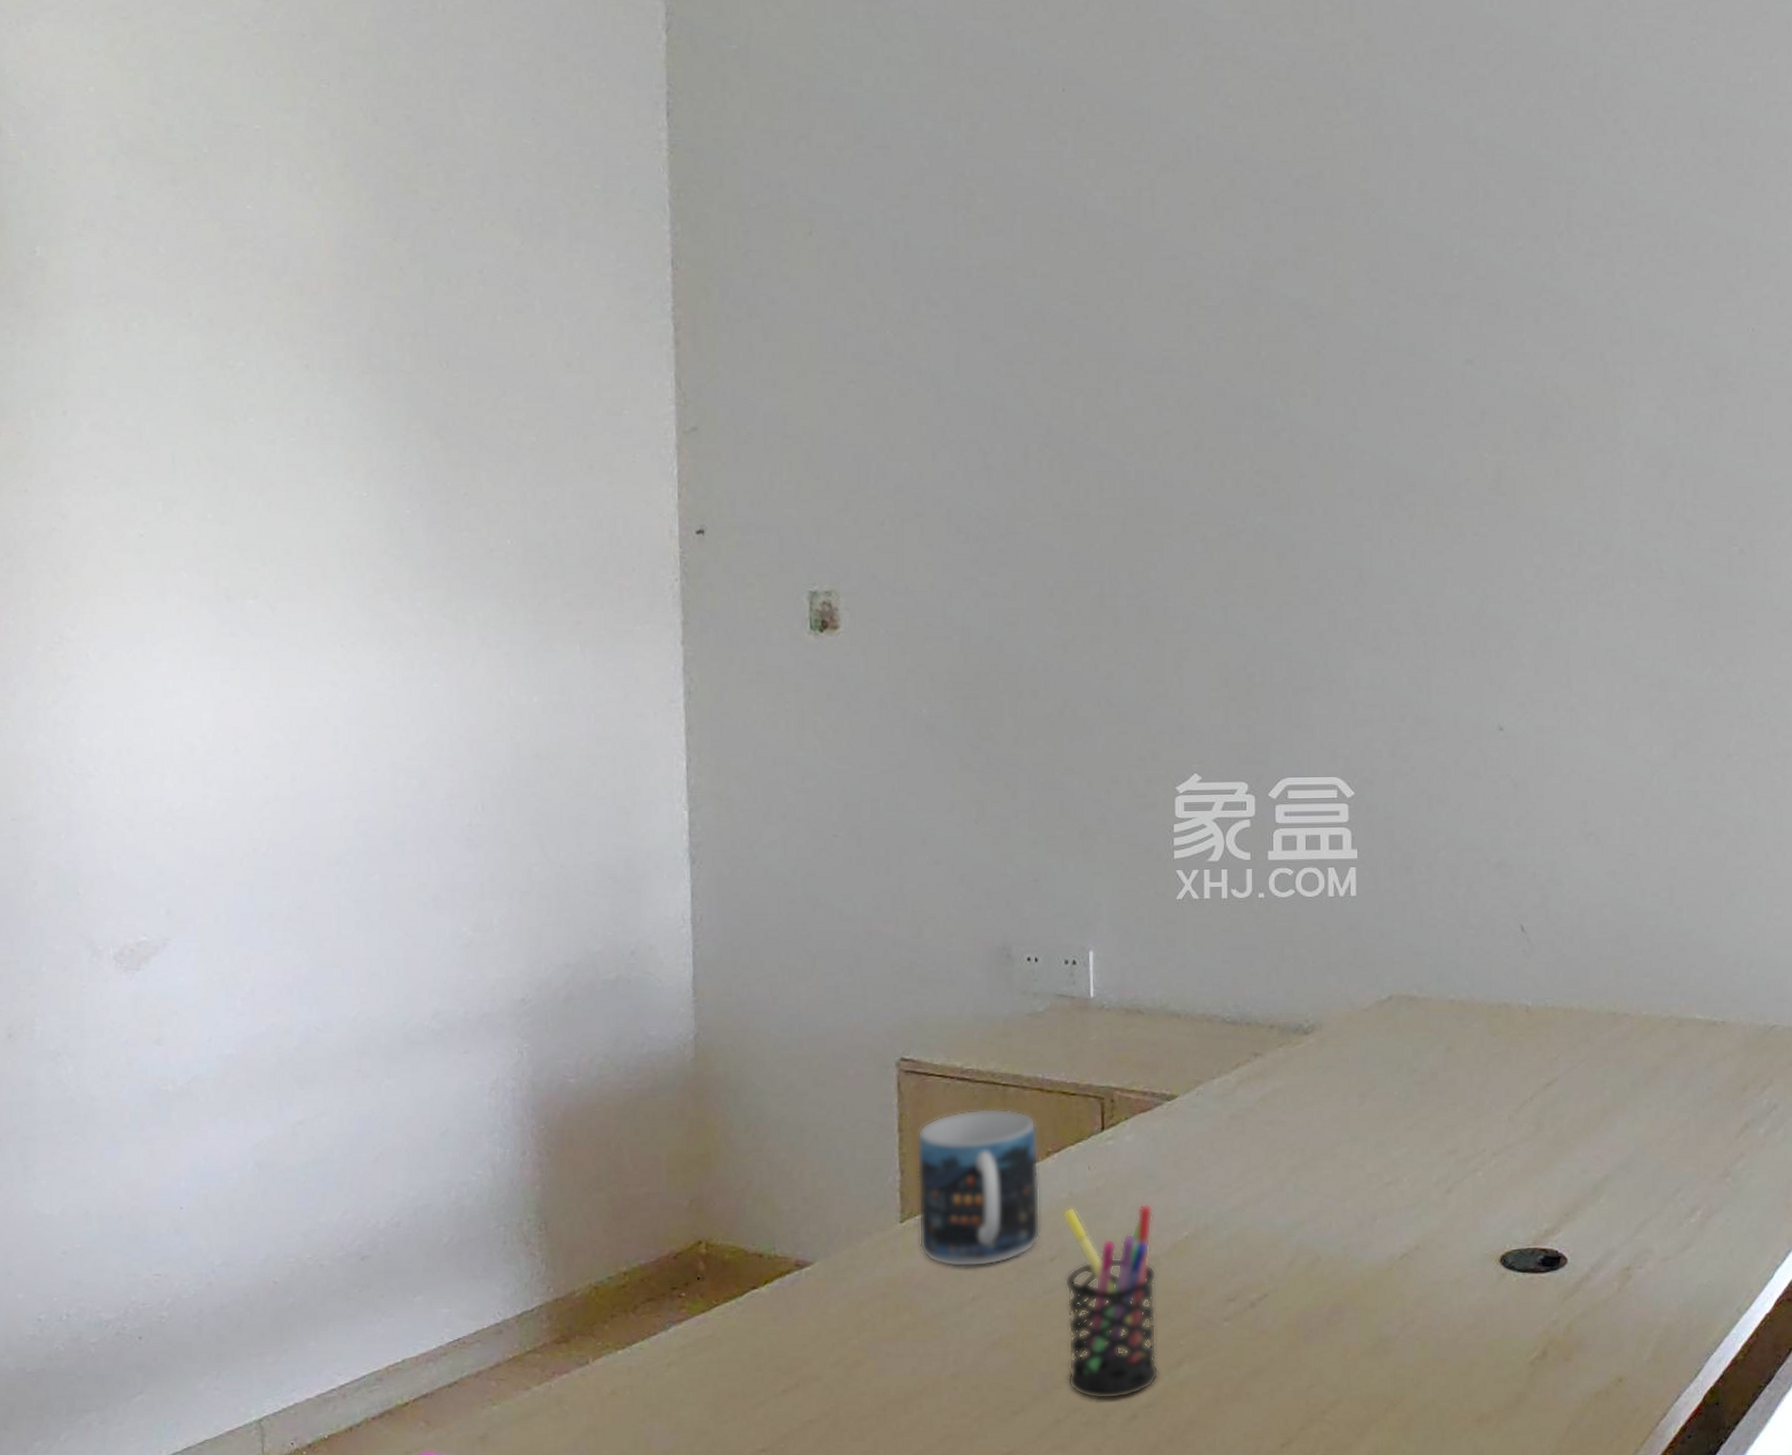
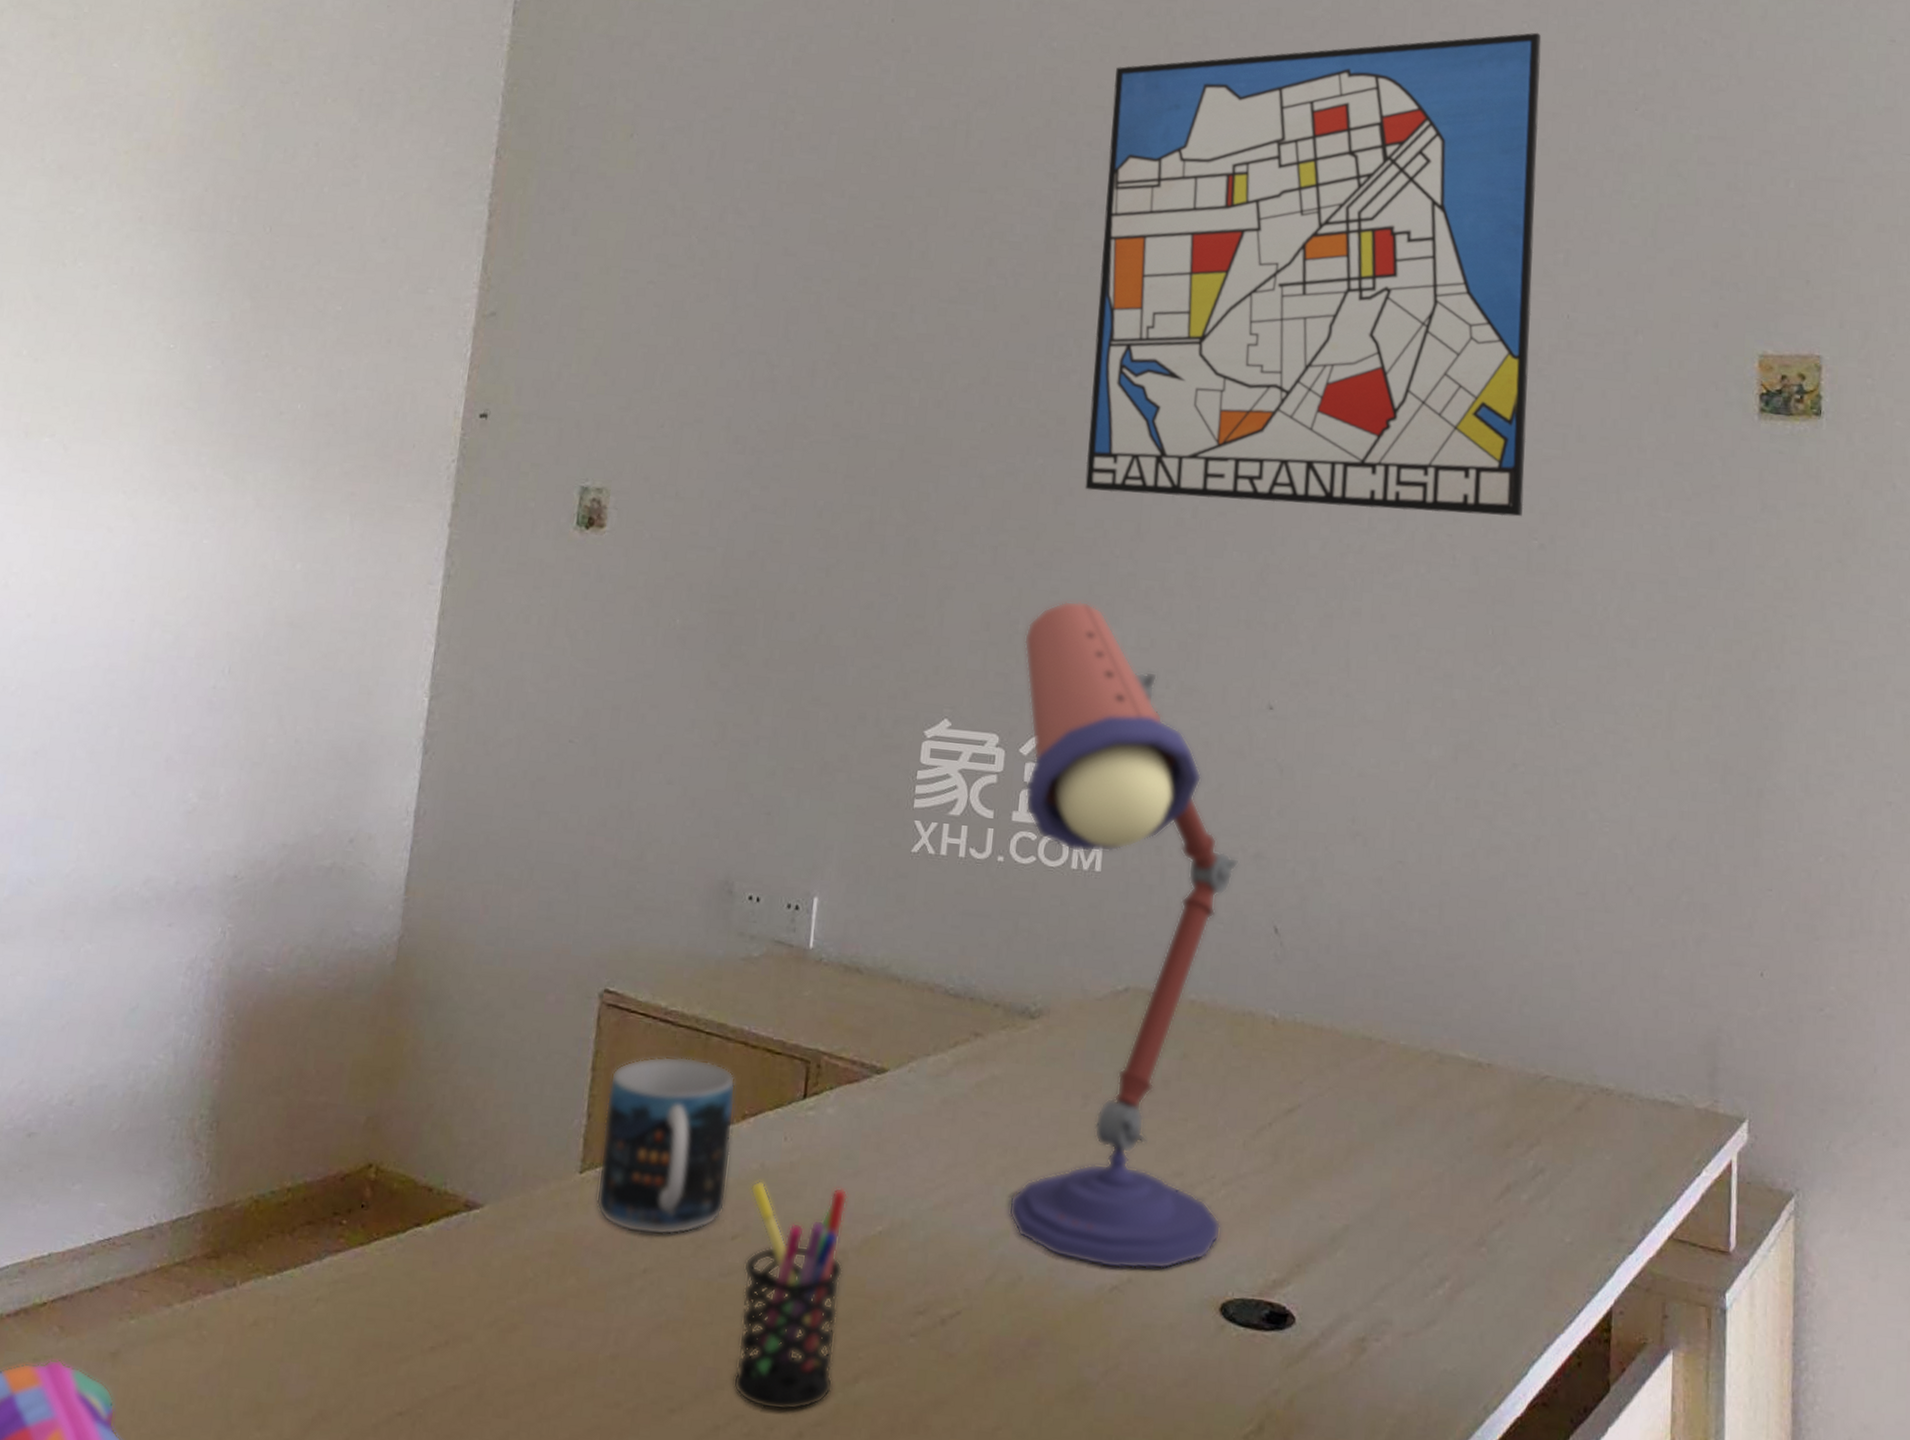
desk lamp: none [1262,649,1495,1239] -> present [1008,600,1239,1270]
wall art: none [1294,48,1723,543] -> present [1085,32,1542,517]

